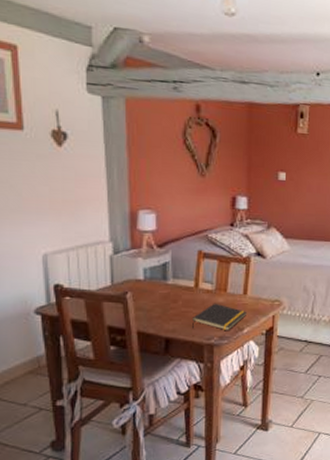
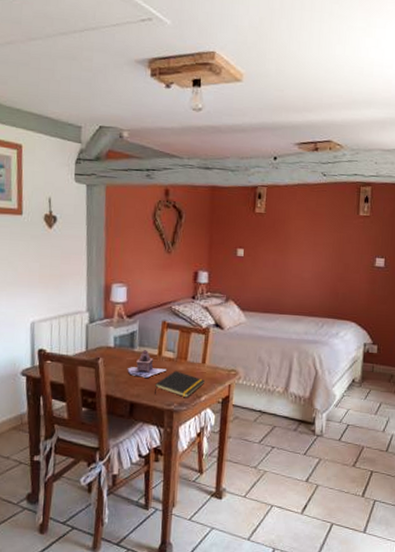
teapot: none [160,281,206,313] -> present [127,349,167,379]

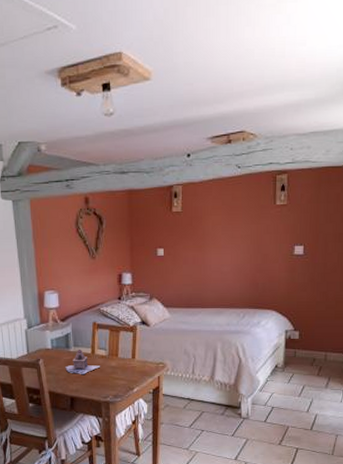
notepad: present [155,370,204,397] -> none [91,366,135,390]

